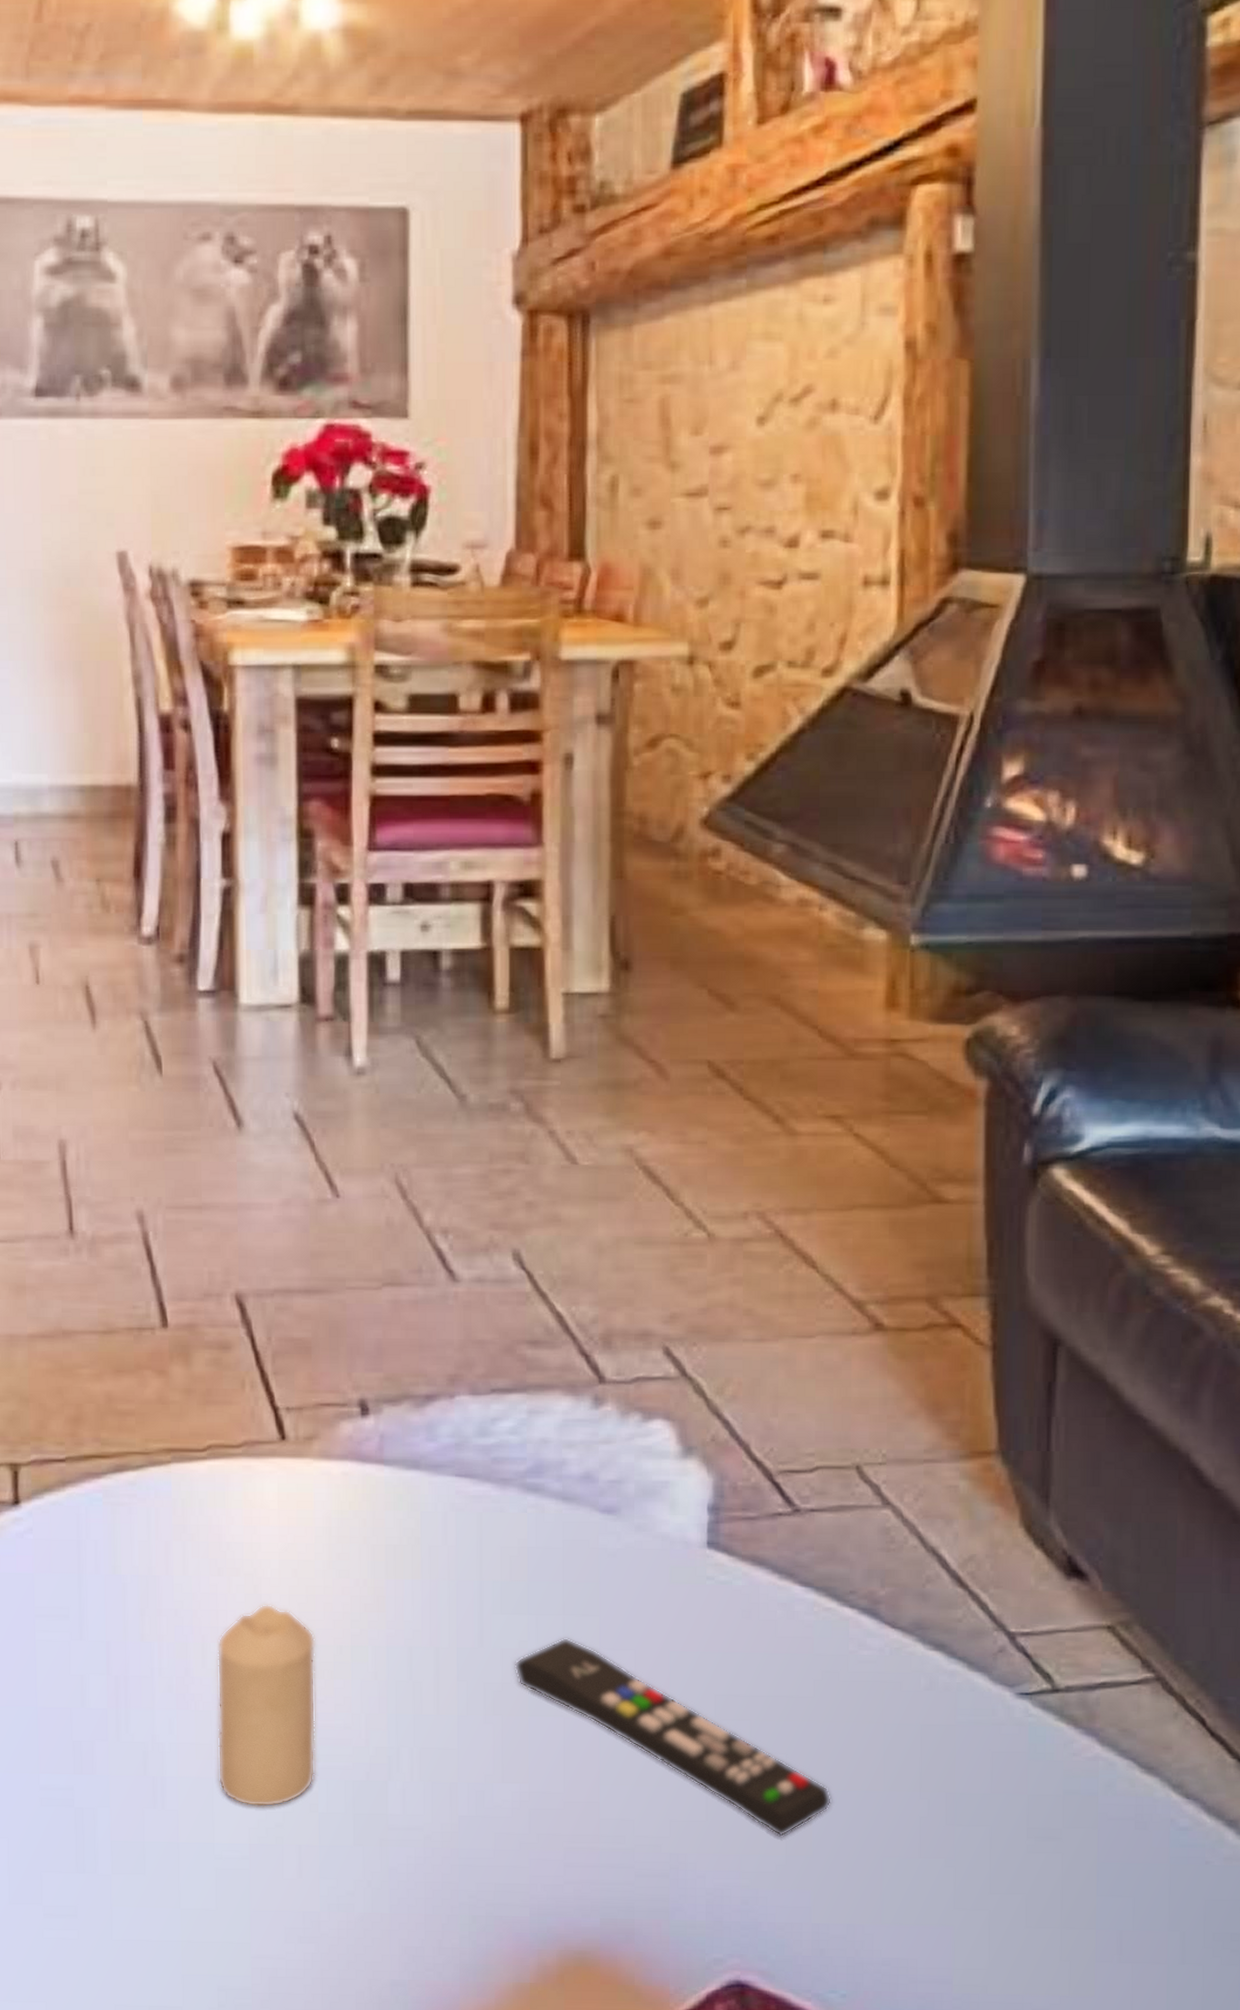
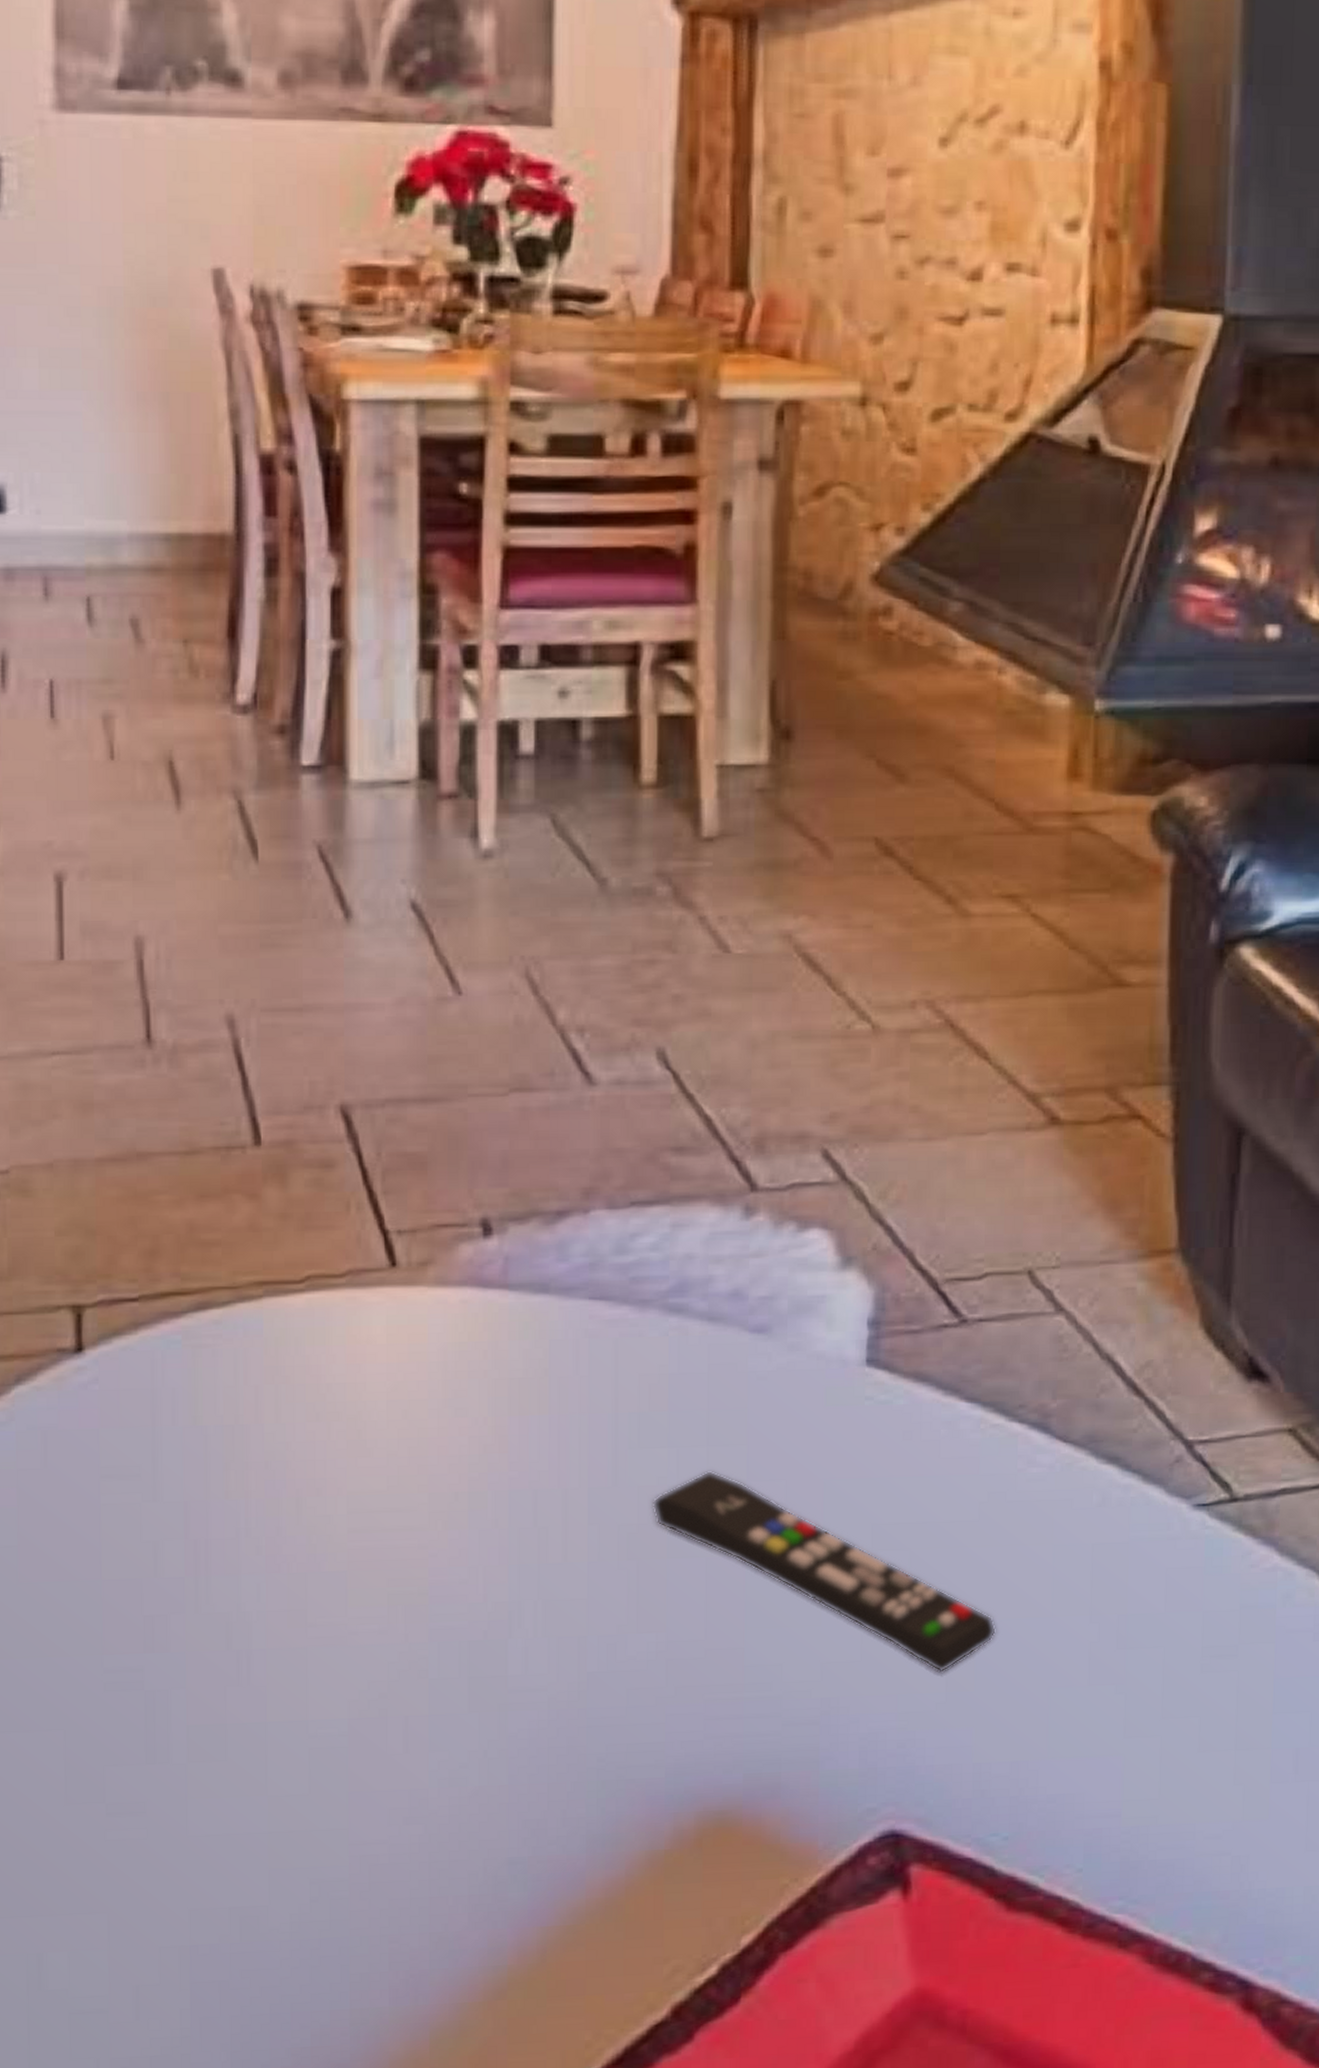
candle: present [217,1604,316,1807] -> none [313,1450,428,1677]

